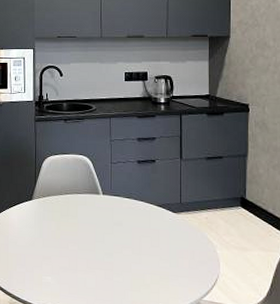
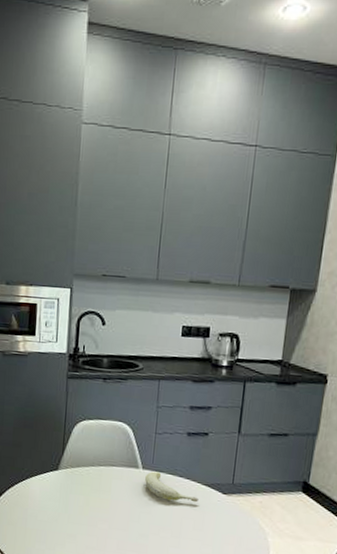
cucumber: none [106,196,153,222] -> present [145,471,199,503]

